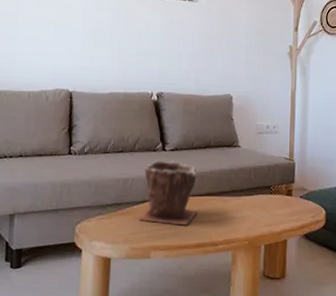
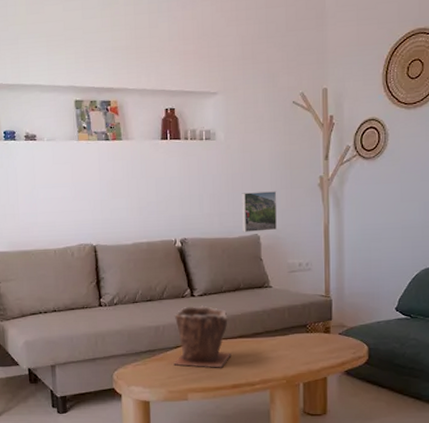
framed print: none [217,54,251,92] -> present [242,191,277,233]

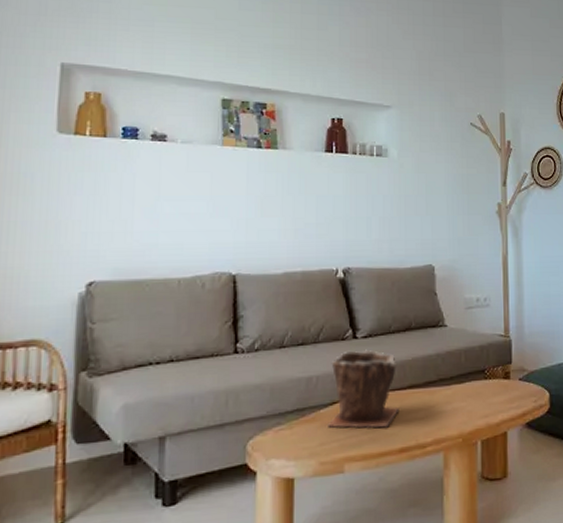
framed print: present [242,191,277,233] -> none [415,217,454,263]

